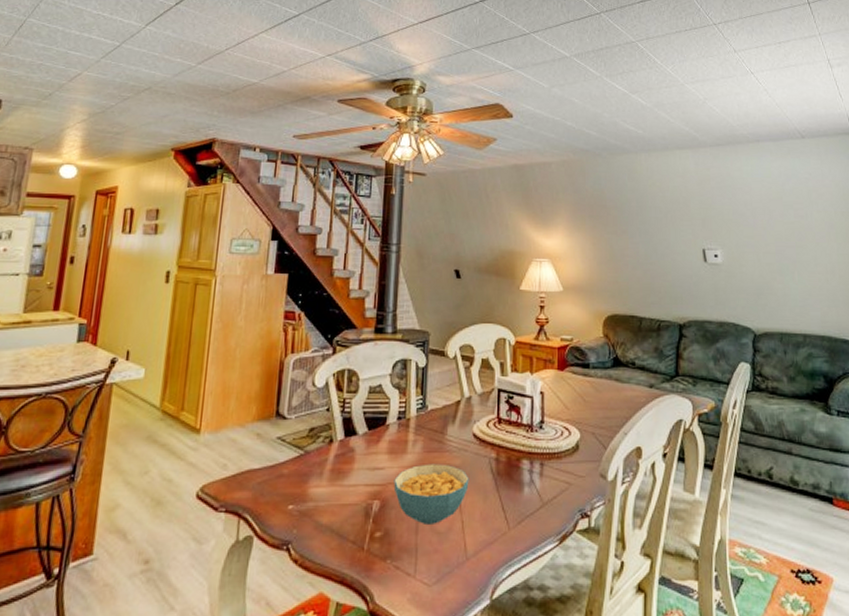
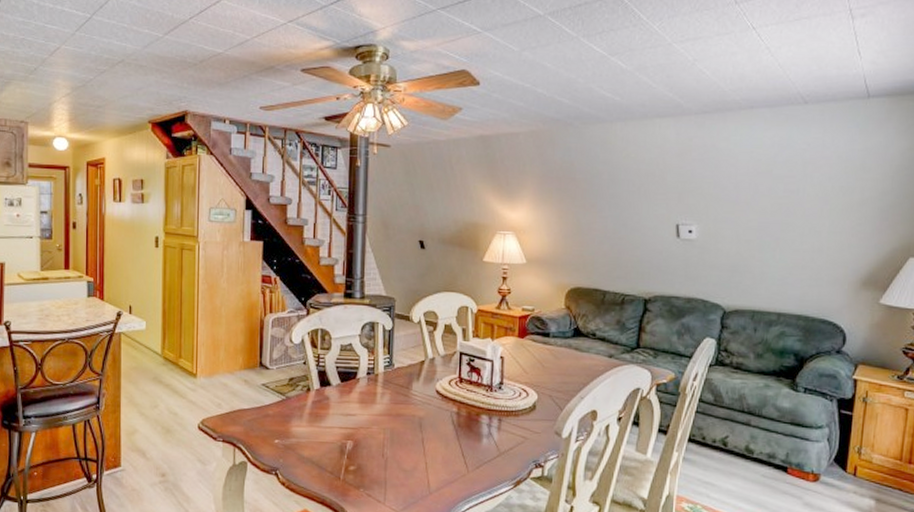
cereal bowl: present [393,464,469,524] -> none [364,413,432,464]

